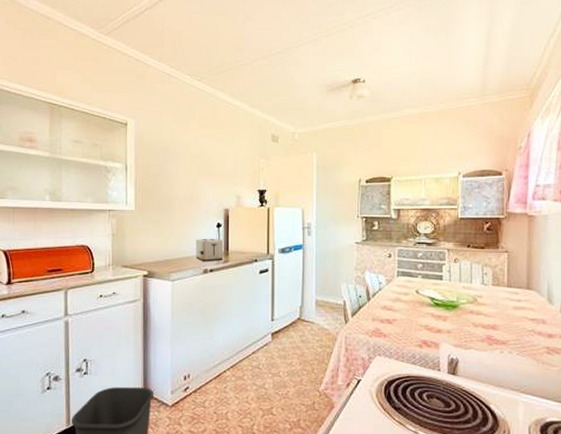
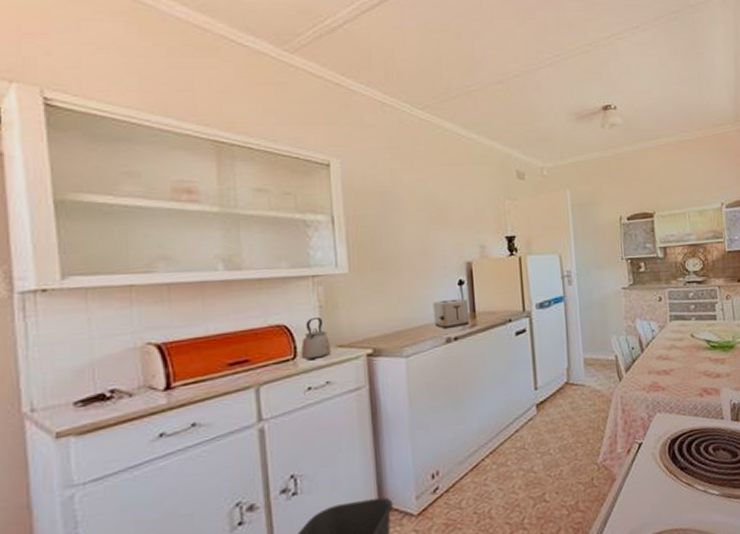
kettle: none [97,243,118,275] -> present [300,317,331,361]

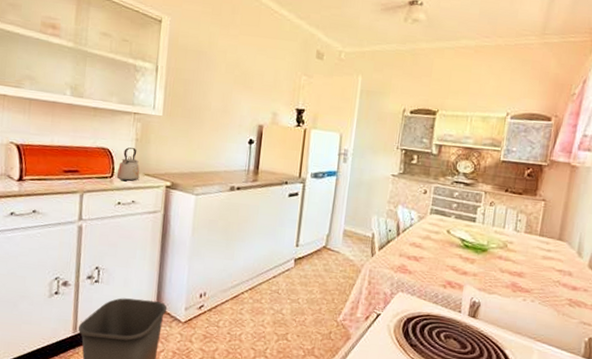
toaster: present [432,298,470,330] -> none [223,153,254,180]

